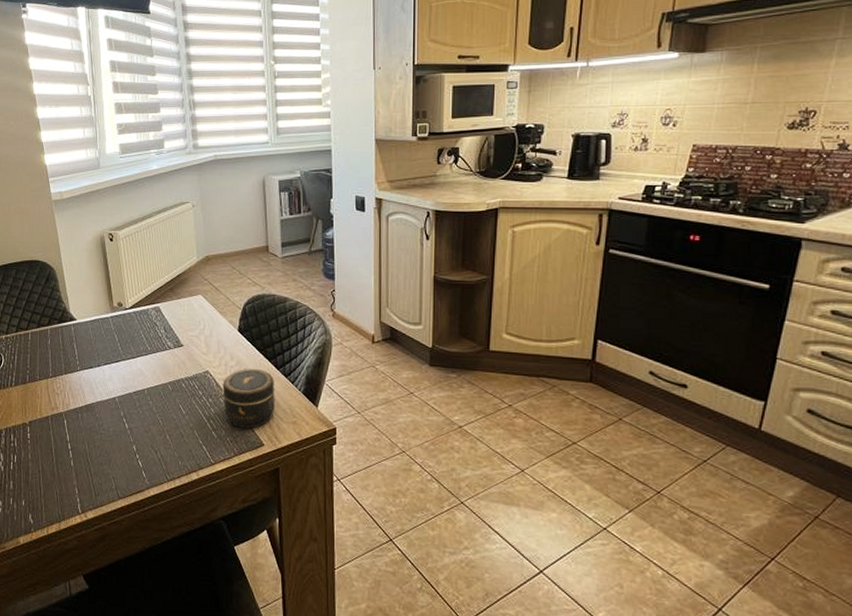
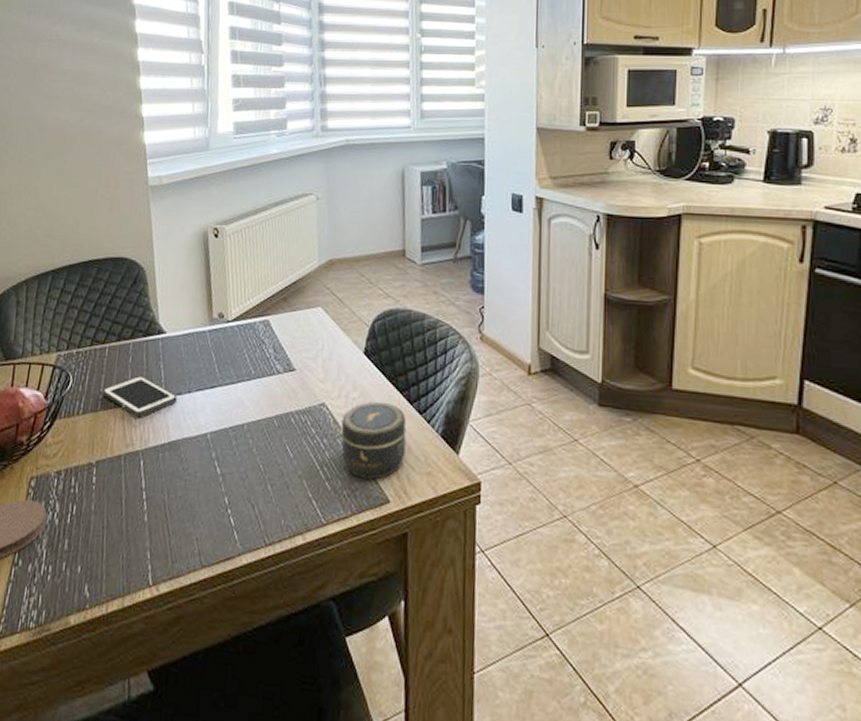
cell phone: none [29,355,89,386] -> present [102,376,177,417]

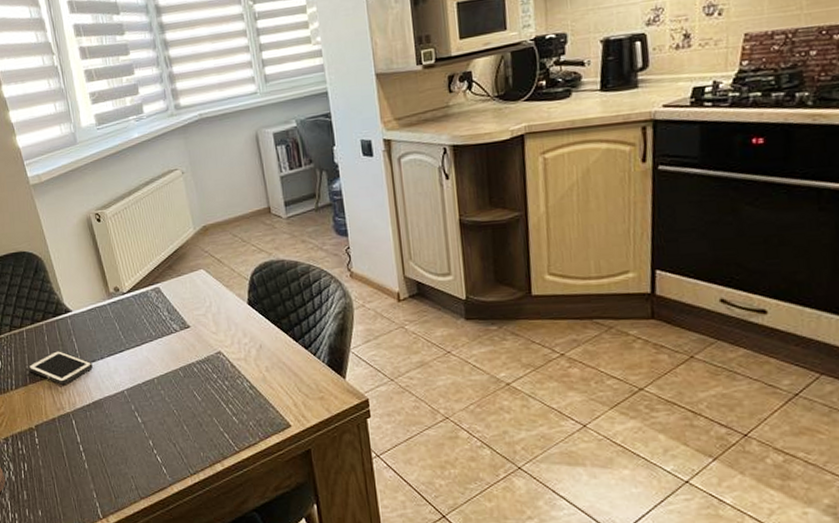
jar: present [340,401,407,480] -> none [238,343,299,410]

